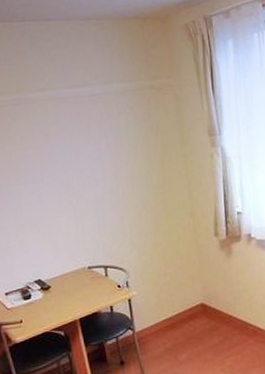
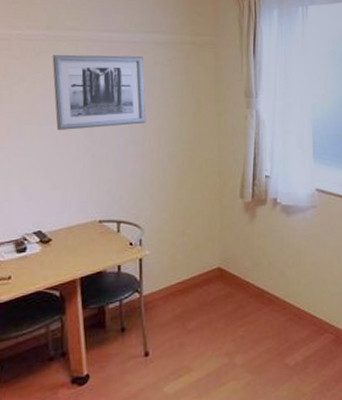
wall art: none [26,108,118,188] -> present [52,54,146,131]

